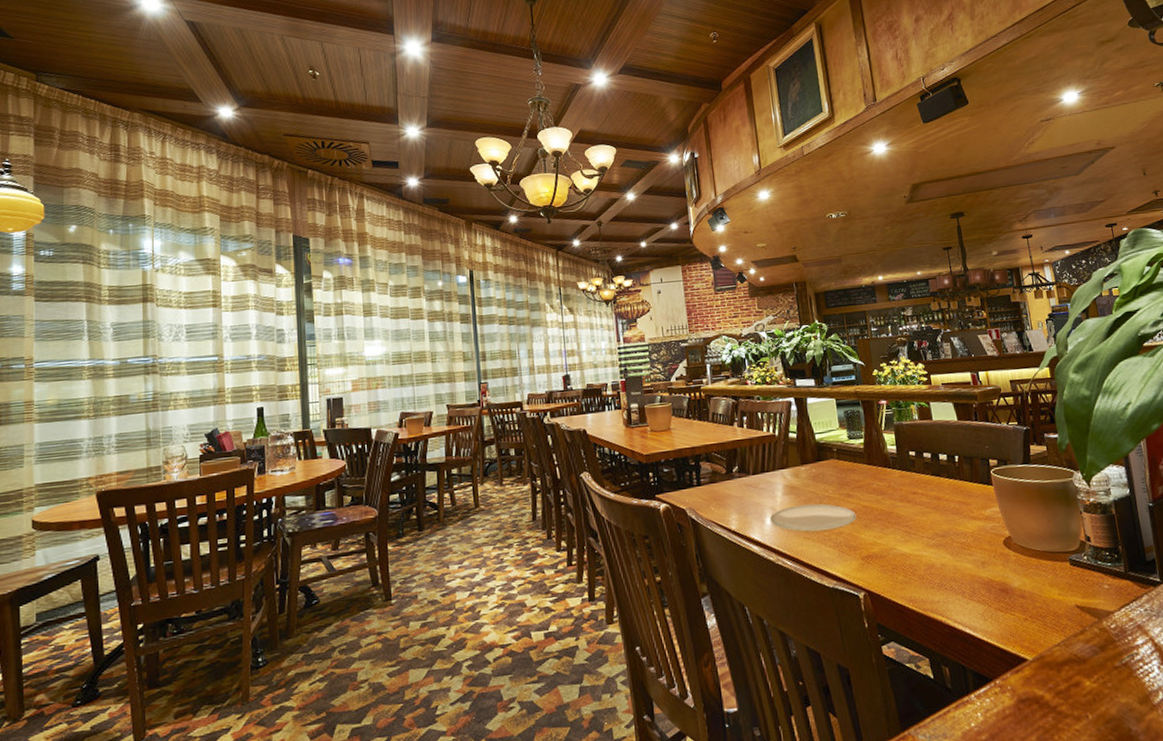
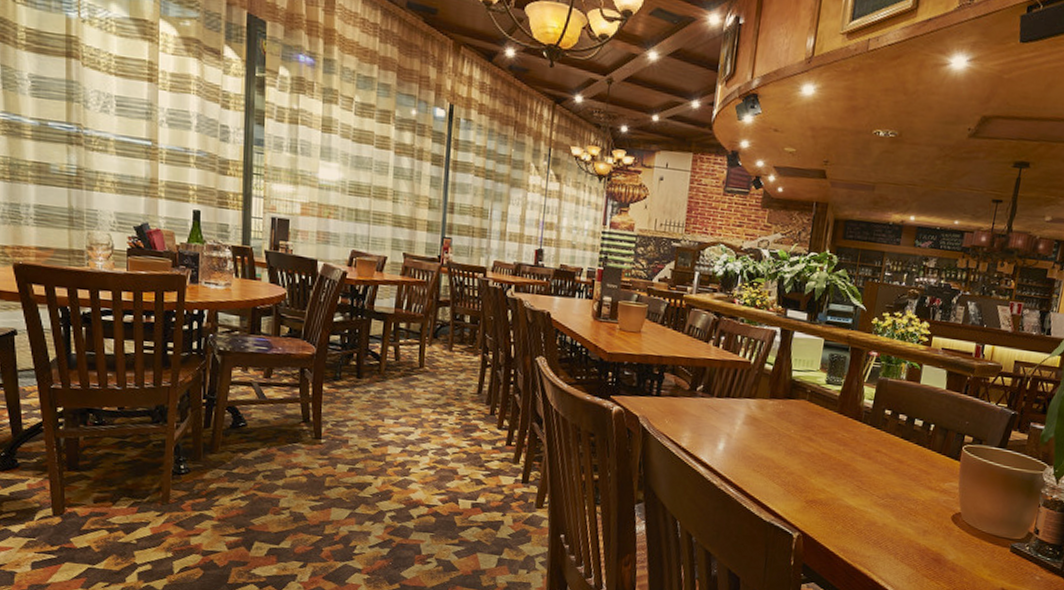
plate: present [769,503,857,533] -> none [722,437,812,470]

